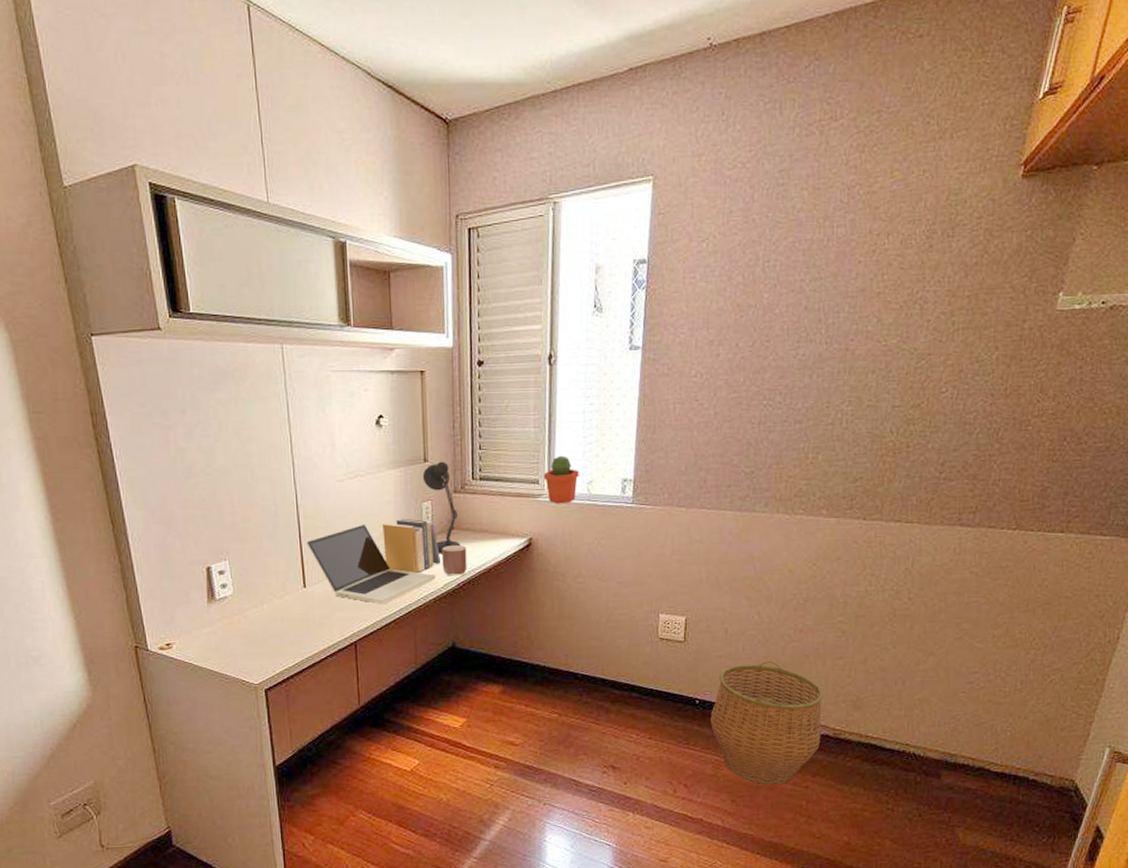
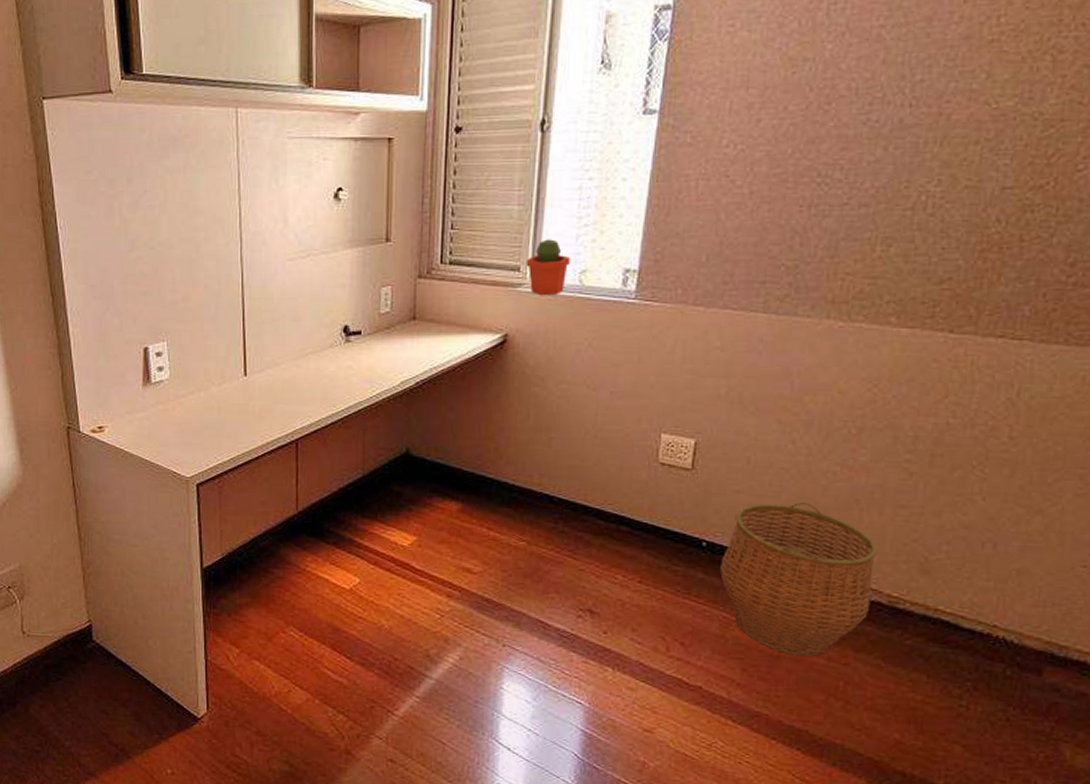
laptop: present [306,525,436,605] -> none [250,310,391,400]
books: present [382,518,442,573] -> none [334,304,399,367]
desk lamp: present [422,461,461,554] -> none [383,241,423,347]
mug: present [441,544,467,577] -> none [399,337,429,374]

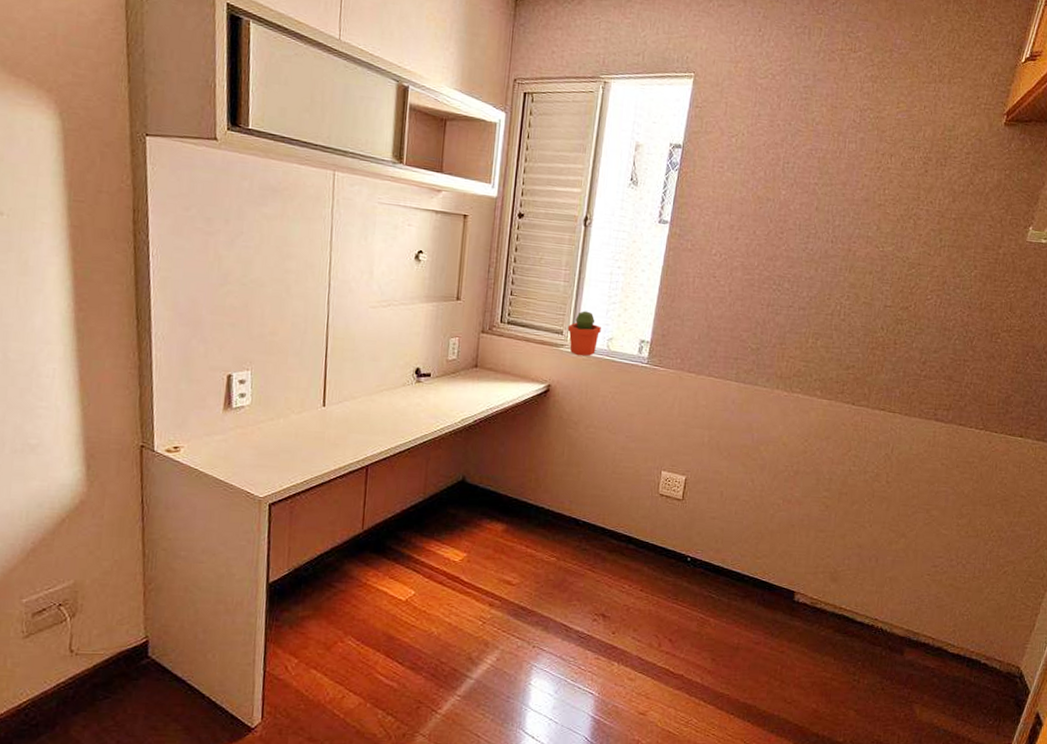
basket: present [720,502,878,656] -> none [699,527,805,647]

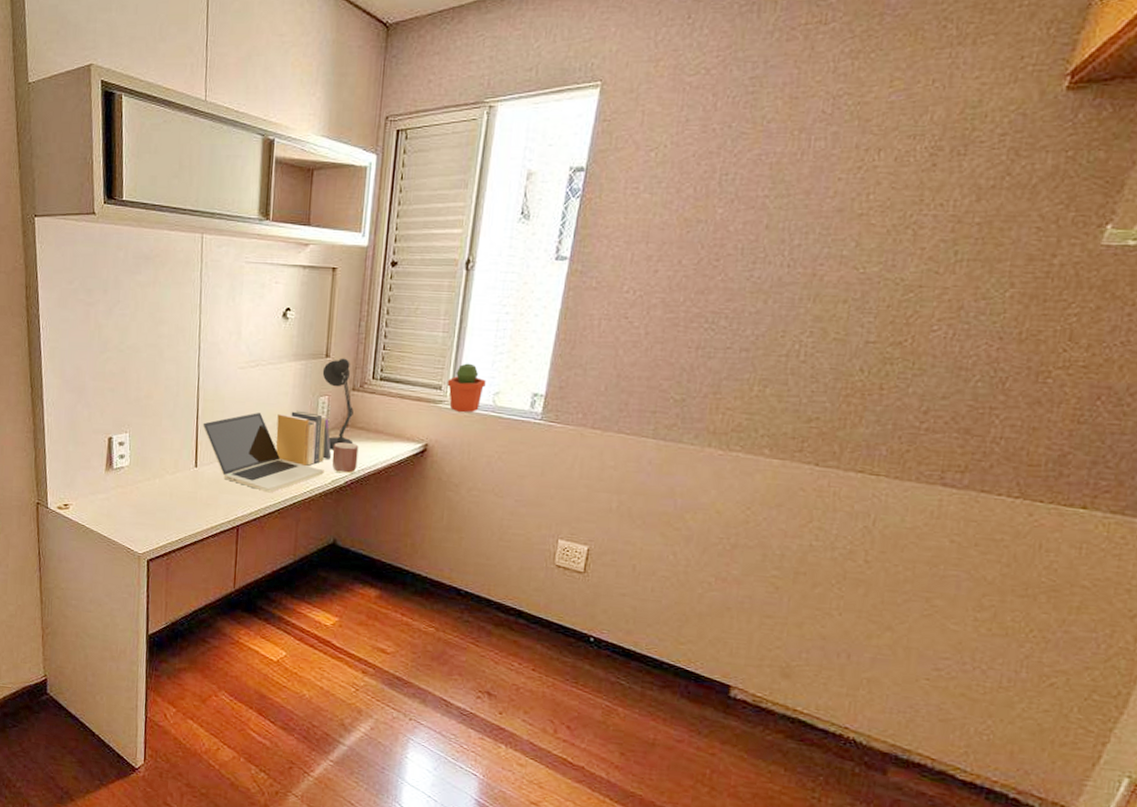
laptop: none [331,352,454,432] -> present [202,413,324,493]
books: none [407,350,462,405] -> present [276,410,332,466]
desk lamp: none [453,301,483,390] -> present [322,358,354,450]
mug: none [461,382,487,413] -> present [331,441,359,474]

